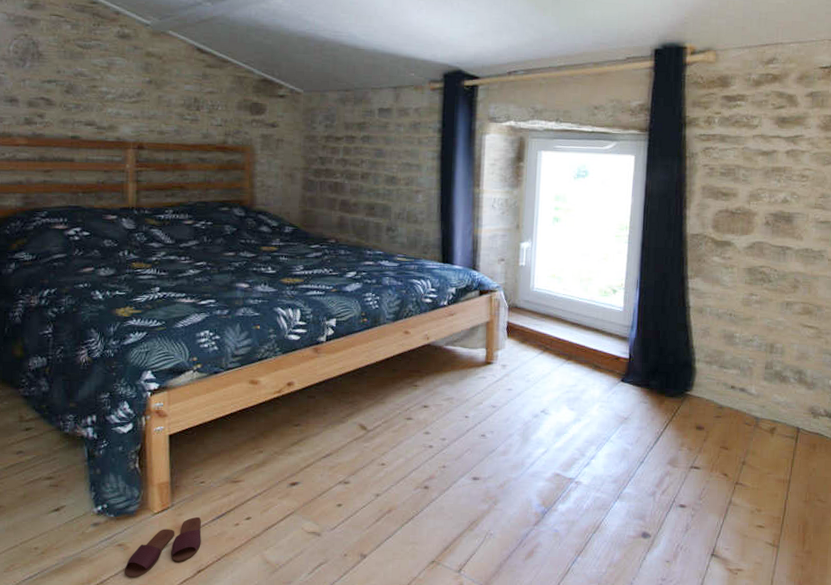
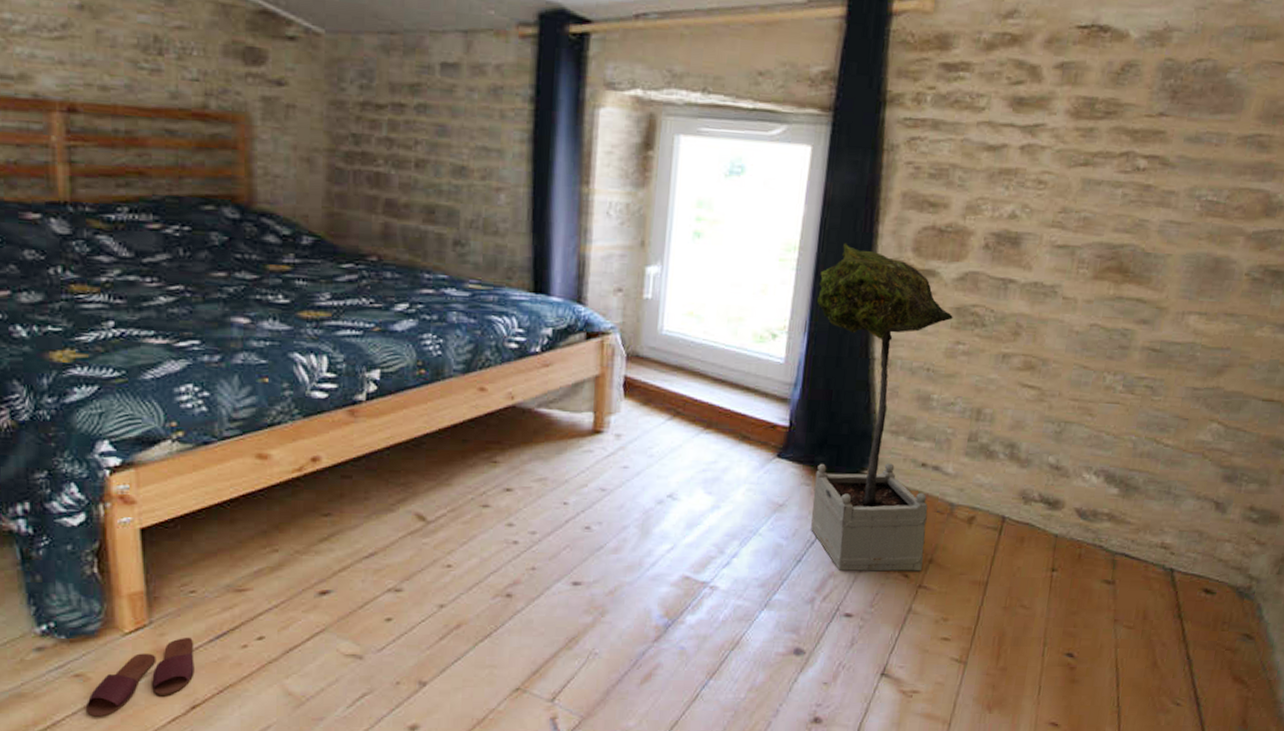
potted tree: none [645,223,746,471] -> present [811,242,953,572]

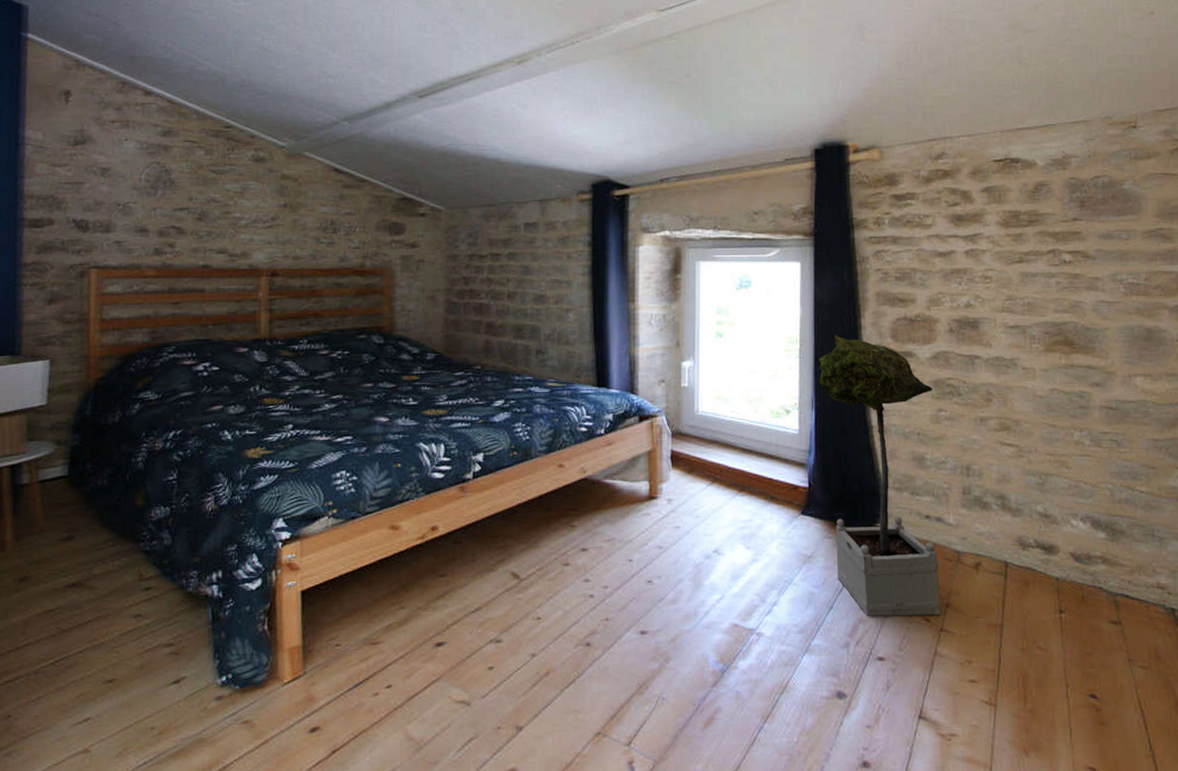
slippers: present [87,637,194,718] -> none [250,686,337,762]

